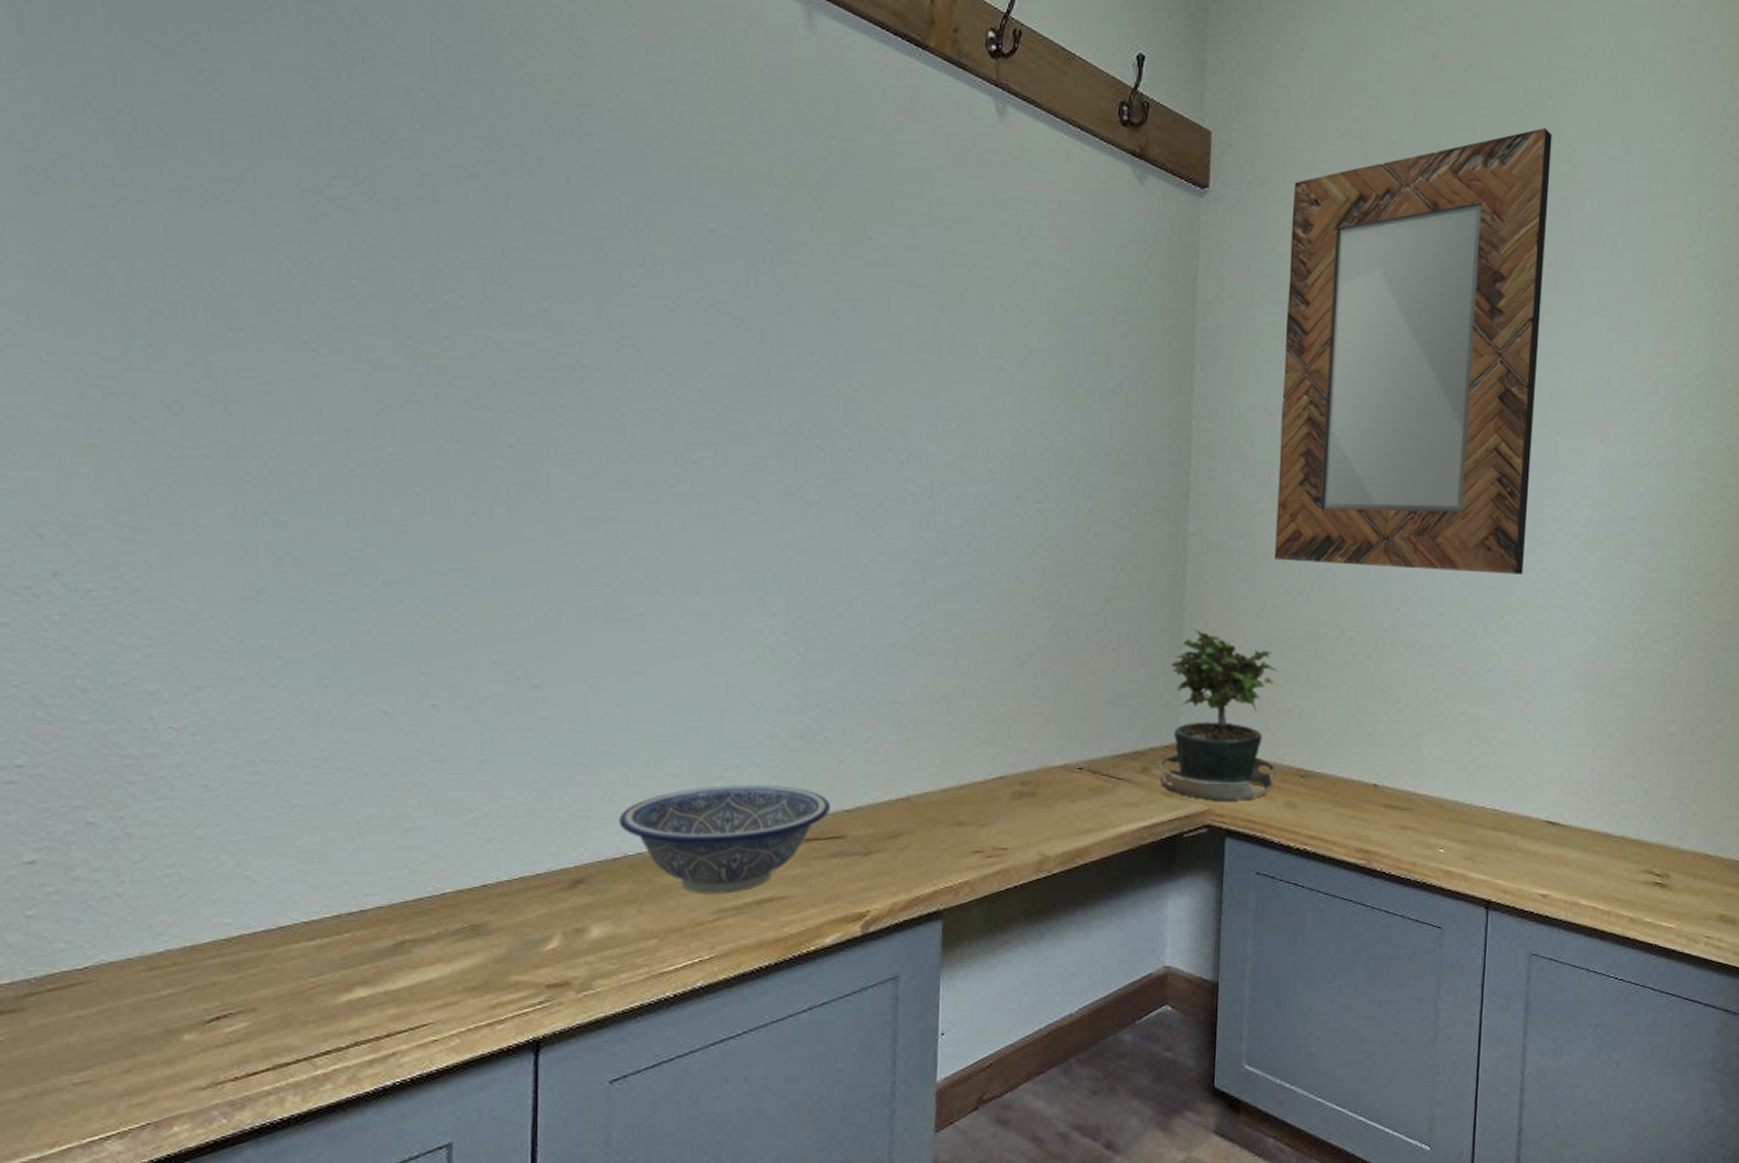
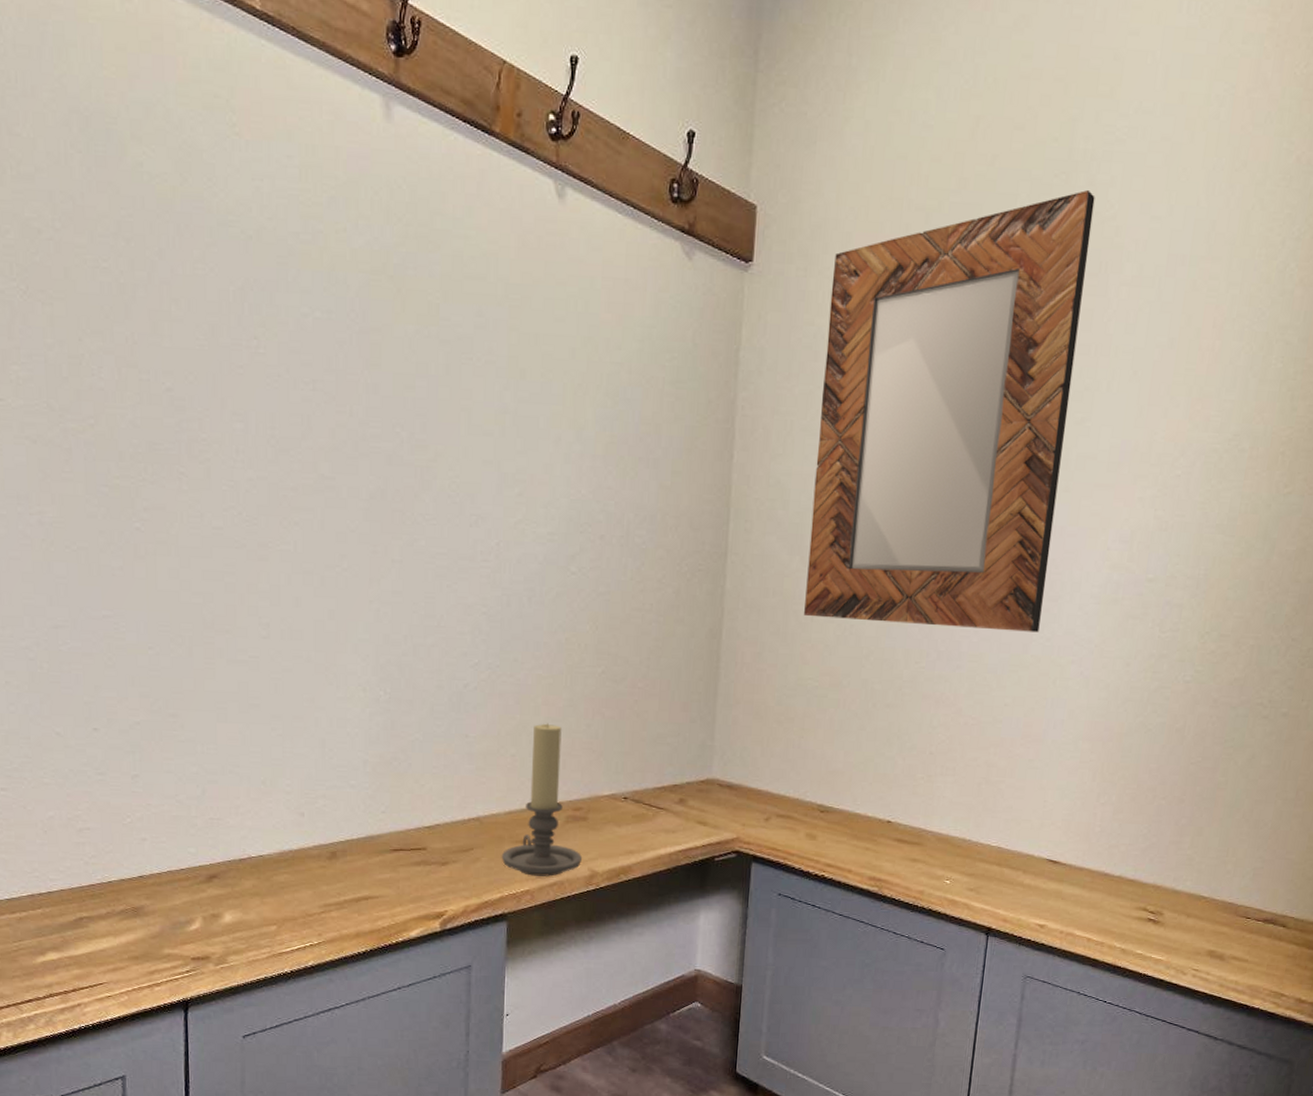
decorative bowl: present [619,785,830,894] -> none [243,802,414,892]
candle holder: none [935,685,1032,864] -> present [501,723,583,877]
potted plant: present [1158,629,1278,801] -> none [694,677,804,831]

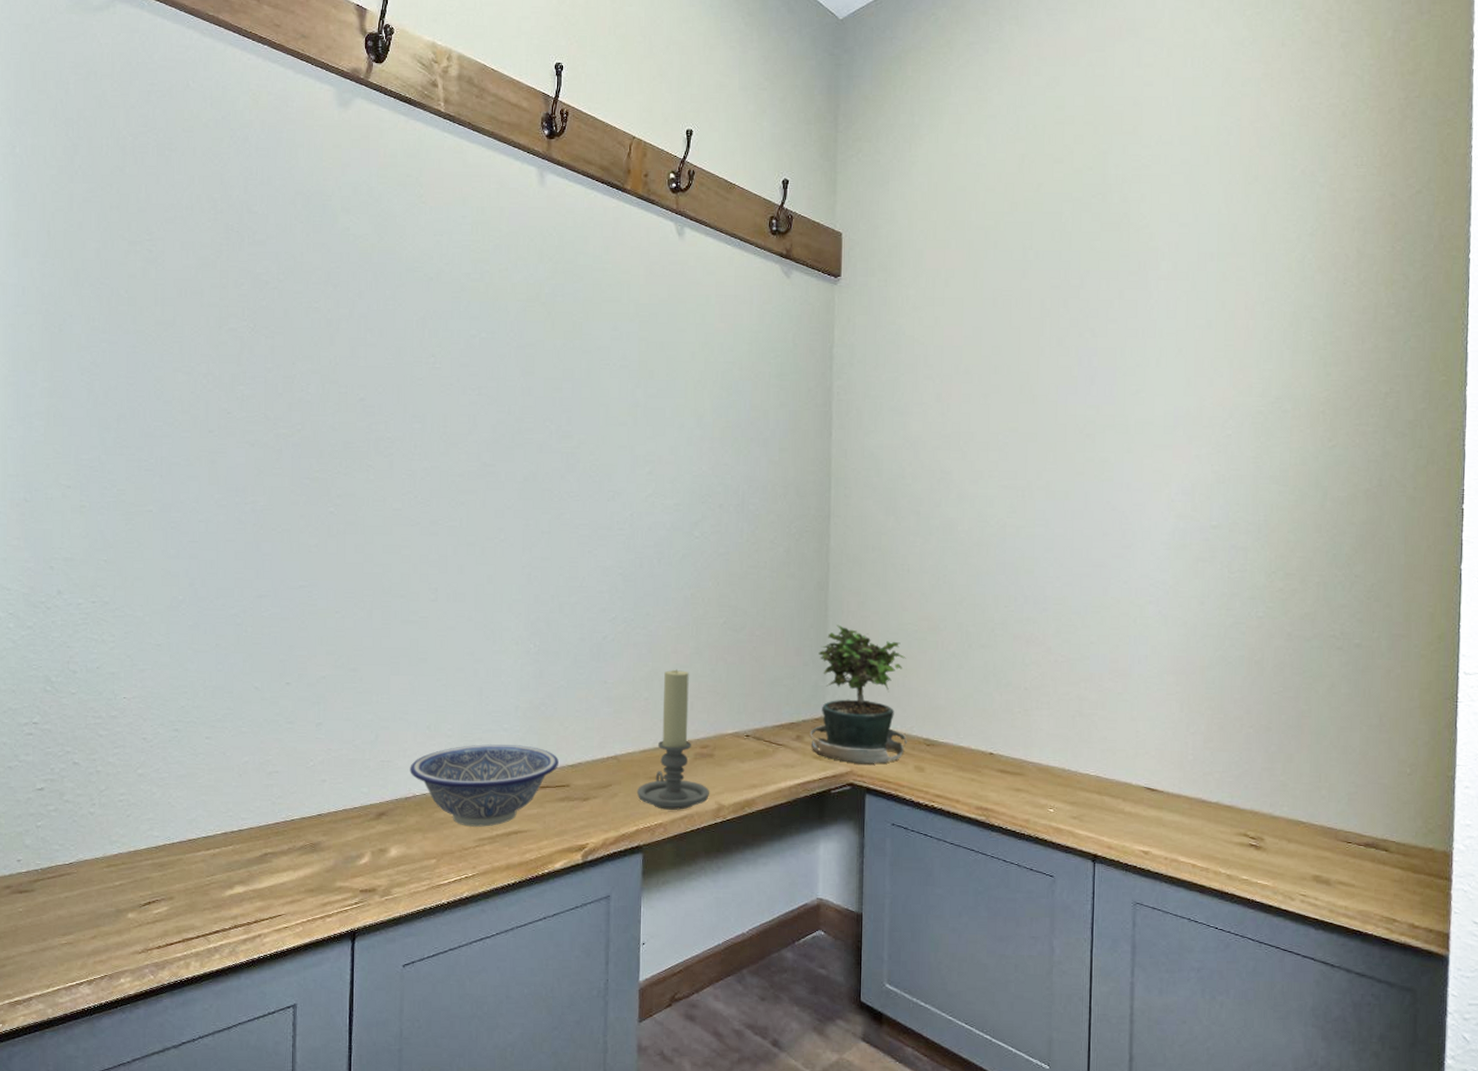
decorative bowl: none [243,802,414,892] -> present [410,744,559,827]
potted plant: none [694,677,804,831] -> present [809,624,908,764]
home mirror: present [804,189,1095,632] -> none [901,205,1129,576]

